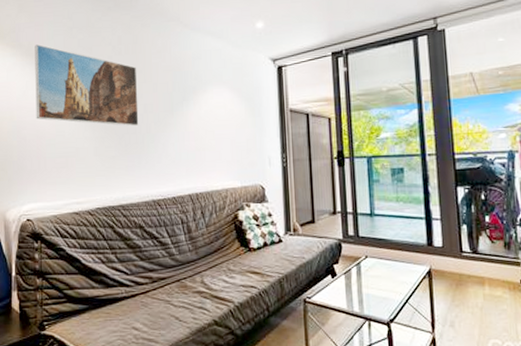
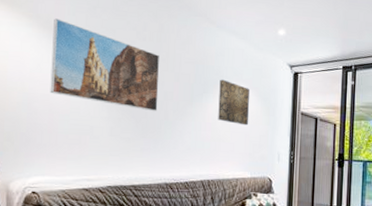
wall art: none [199,83,234,131] -> present [218,79,250,126]

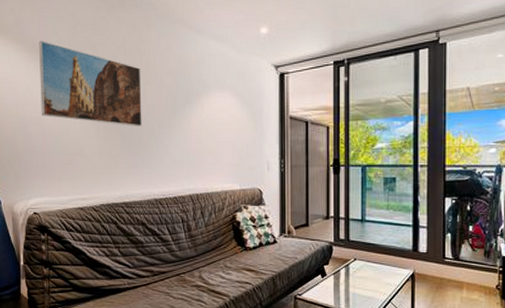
wall art: present [218,79,250,126] -> none [202,87,235,135]

